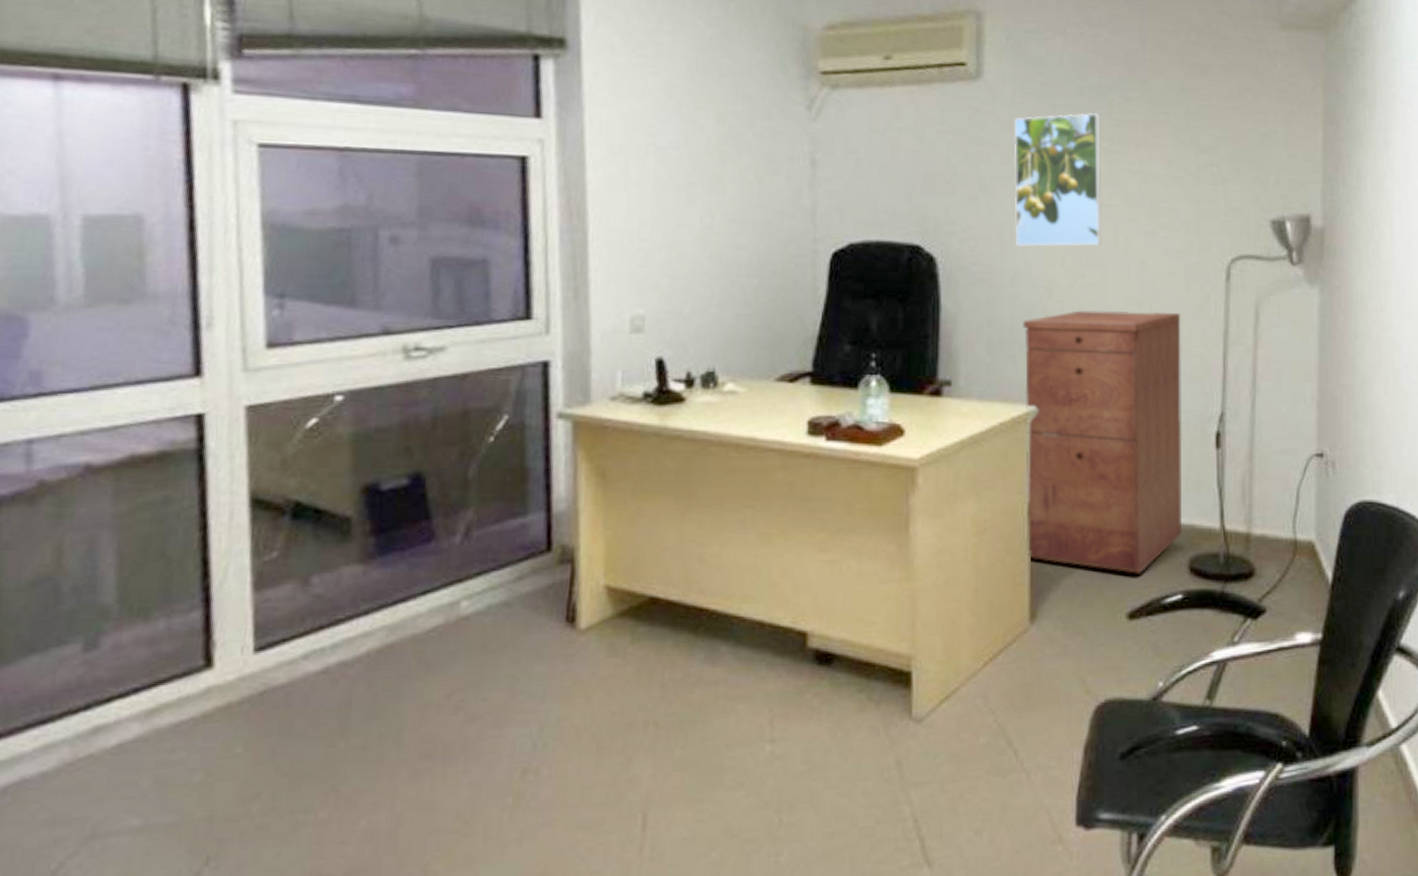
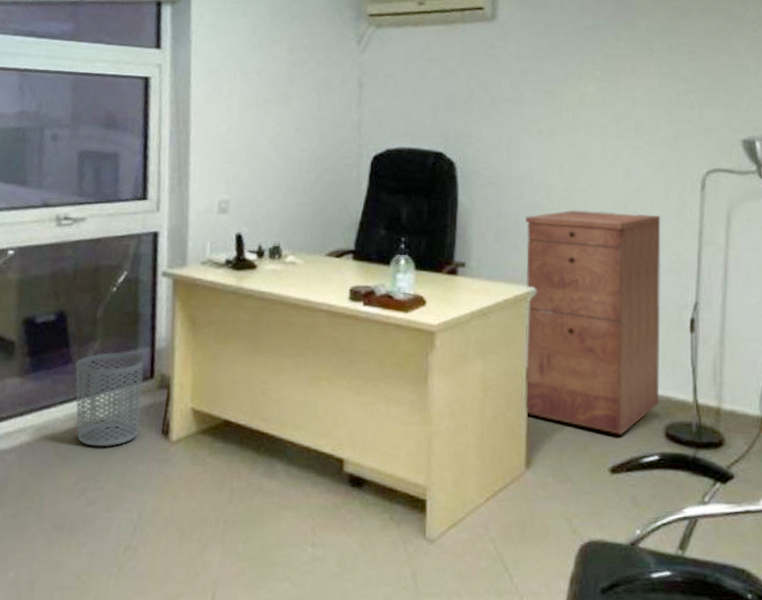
waste bin: none [441,521,538,646] -> present [75,352,144,447]
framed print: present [1013,113,1102,247] -> none [520,48,594,158]

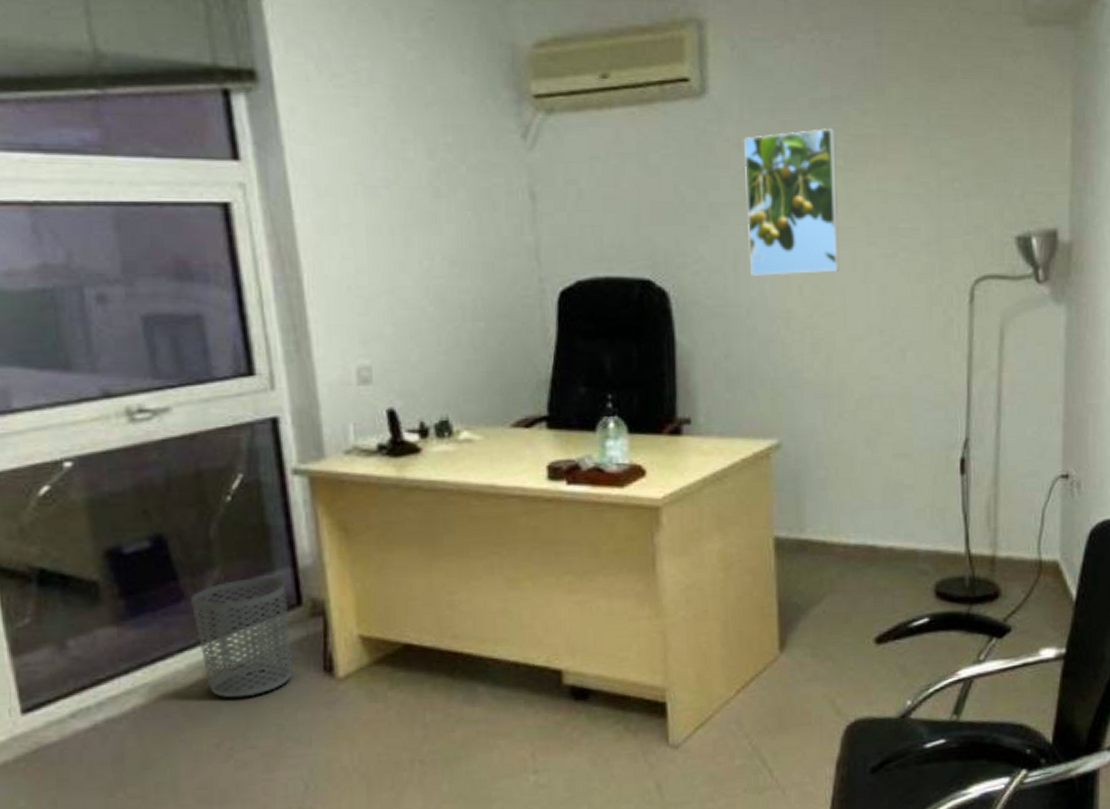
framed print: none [520,48,594,158] -> present [743,128,840,276]
filing cabinet: present [525,210,661,435] -> none [761,339,927,601]

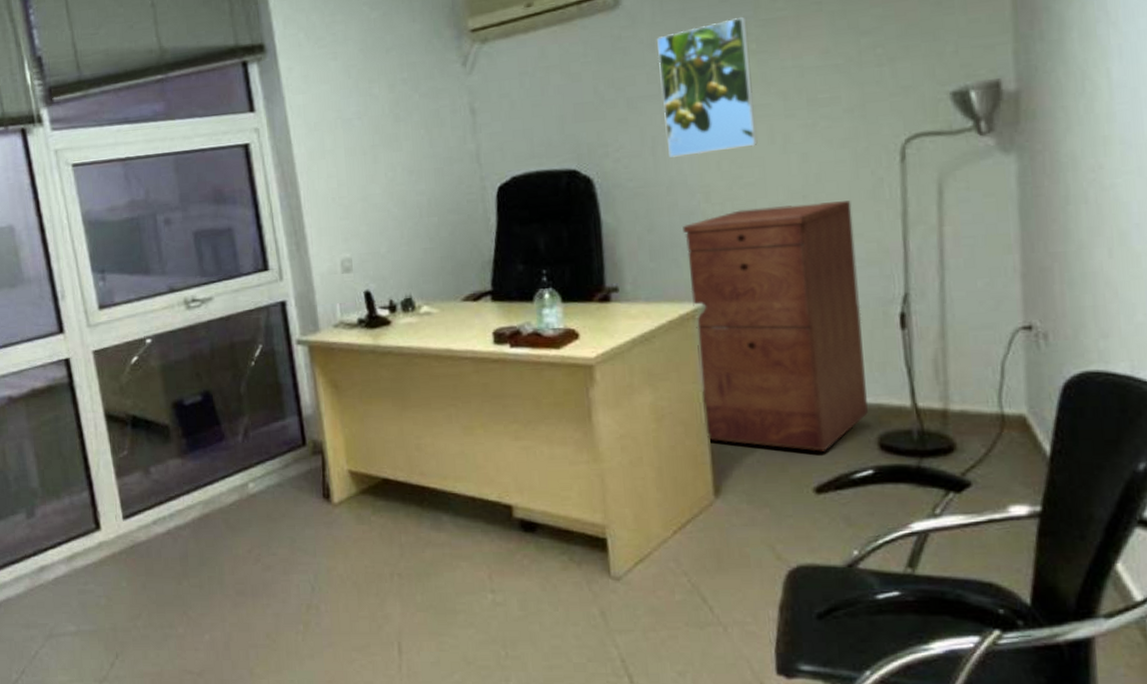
waste bin: present [191,577,293,698] -> none [229,423,301,516]
filing cabinet: none [761,339,927,601] -> present [683,200,868,452]

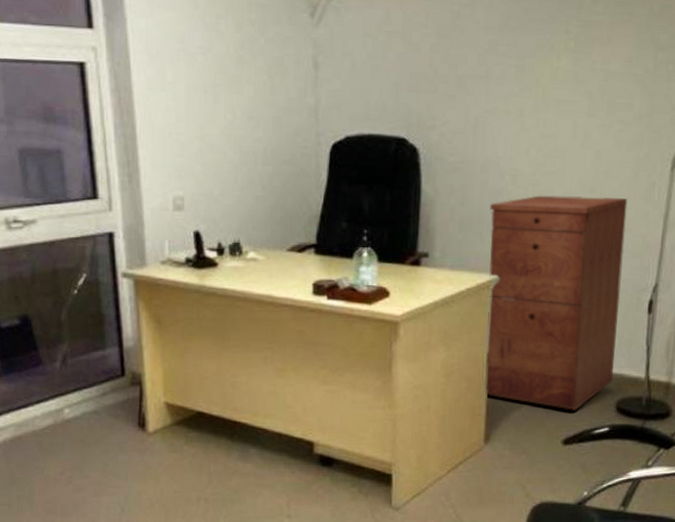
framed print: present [657,17,758,158] -> none [487,14,569,139]

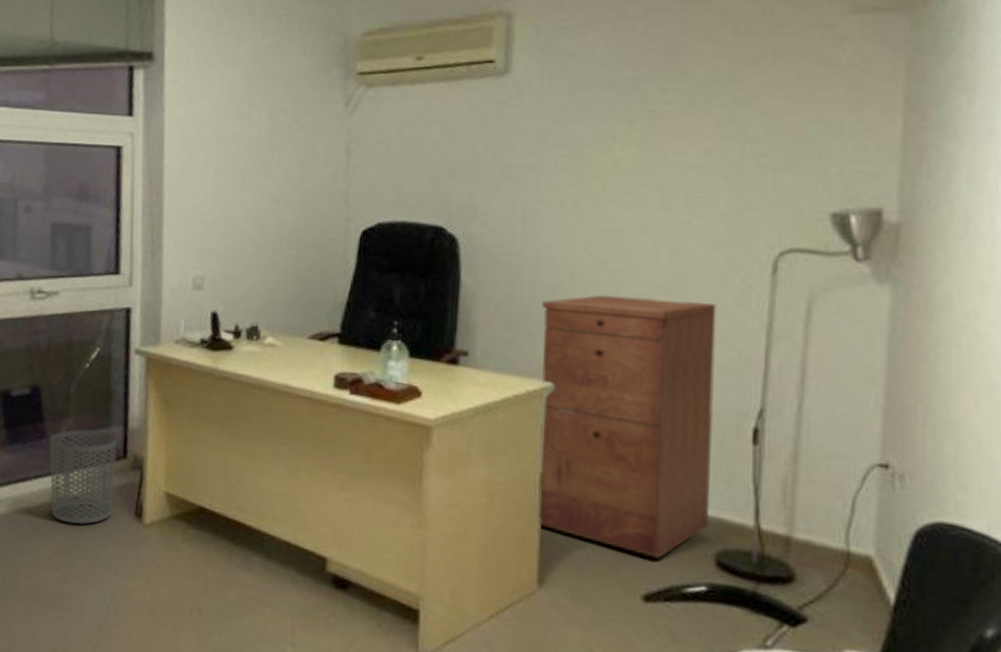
waste bin: none [46,353,117,441] -> present [49,429,117,525]

